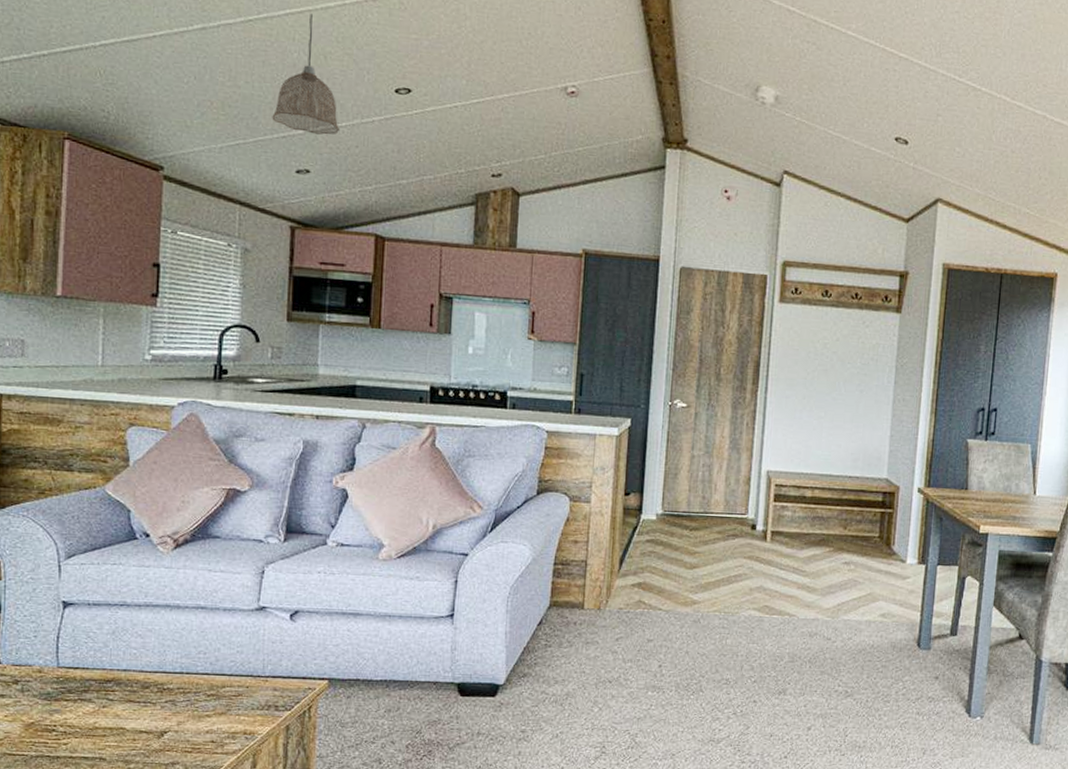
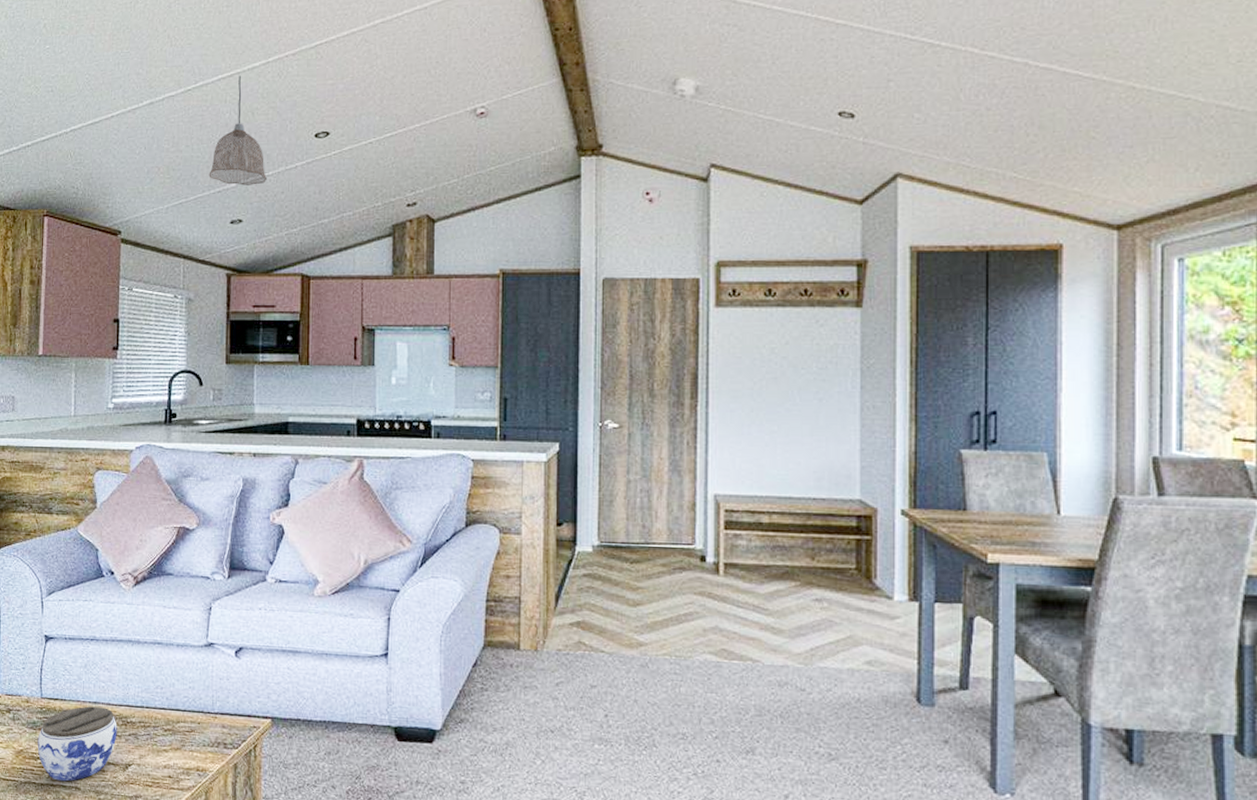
jar: none [52,674,152,753] -> present [37,706,117,782]

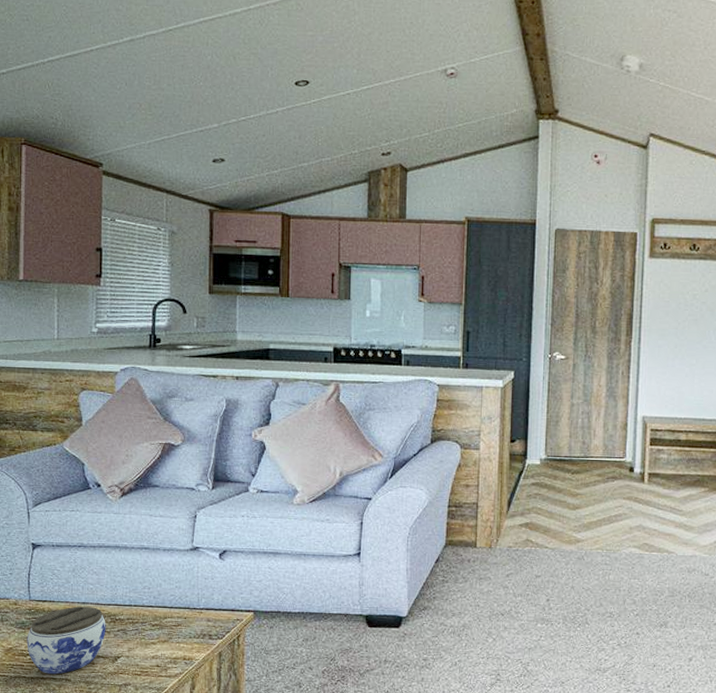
pendant lamp: present [209,75,267,186] -> none [191,20,248,127]

